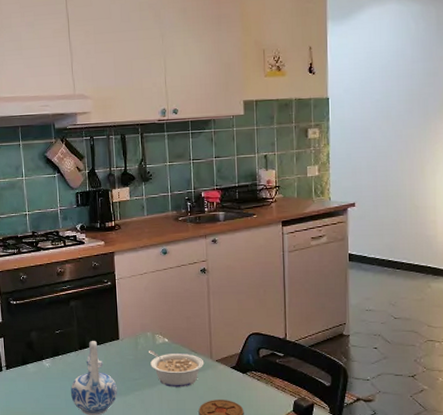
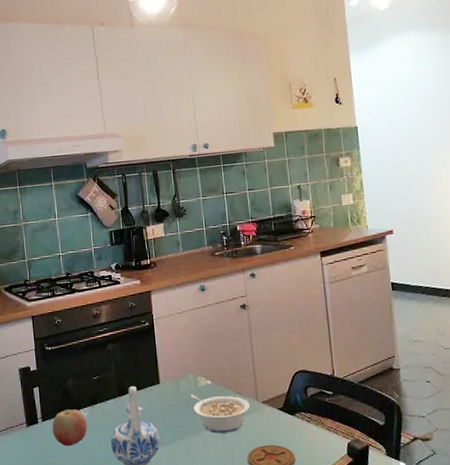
fruit: none [15,360,50,393] -> present [52,409,88,447]

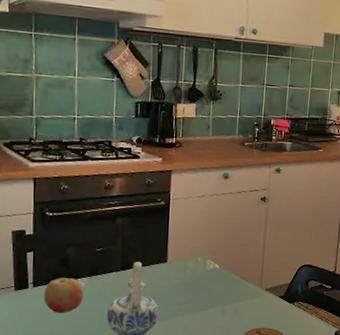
legume: present [191,393,251,434] -> none [197,274,254,314]

